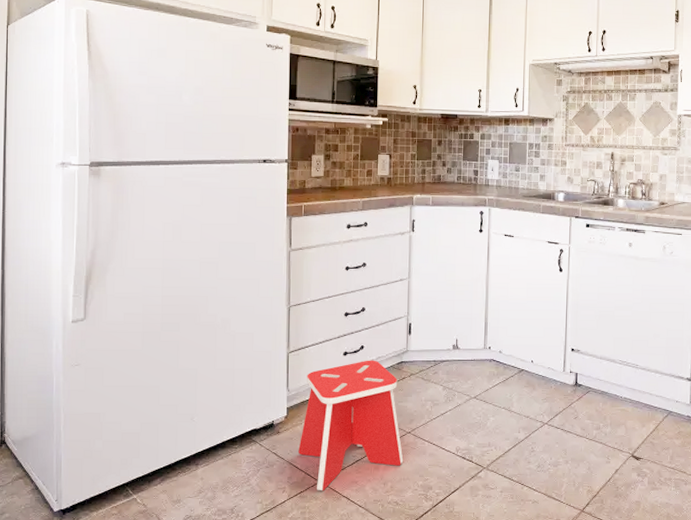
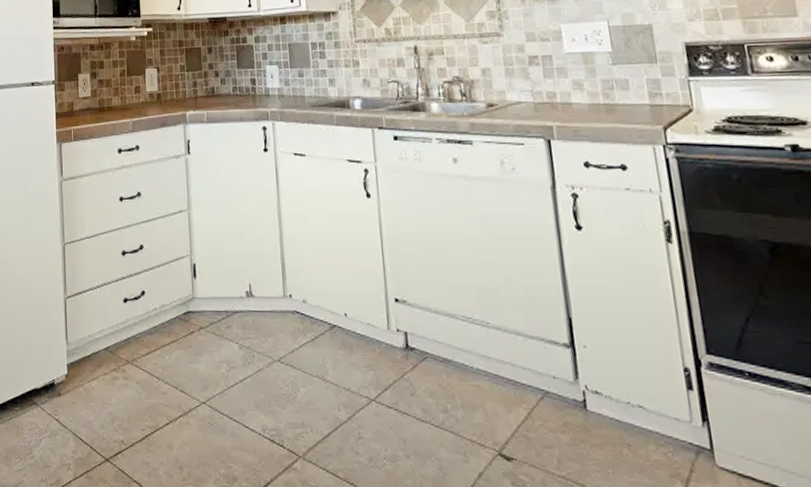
step stool: present [298,360,404,491] -> none [82,308,200,473]

